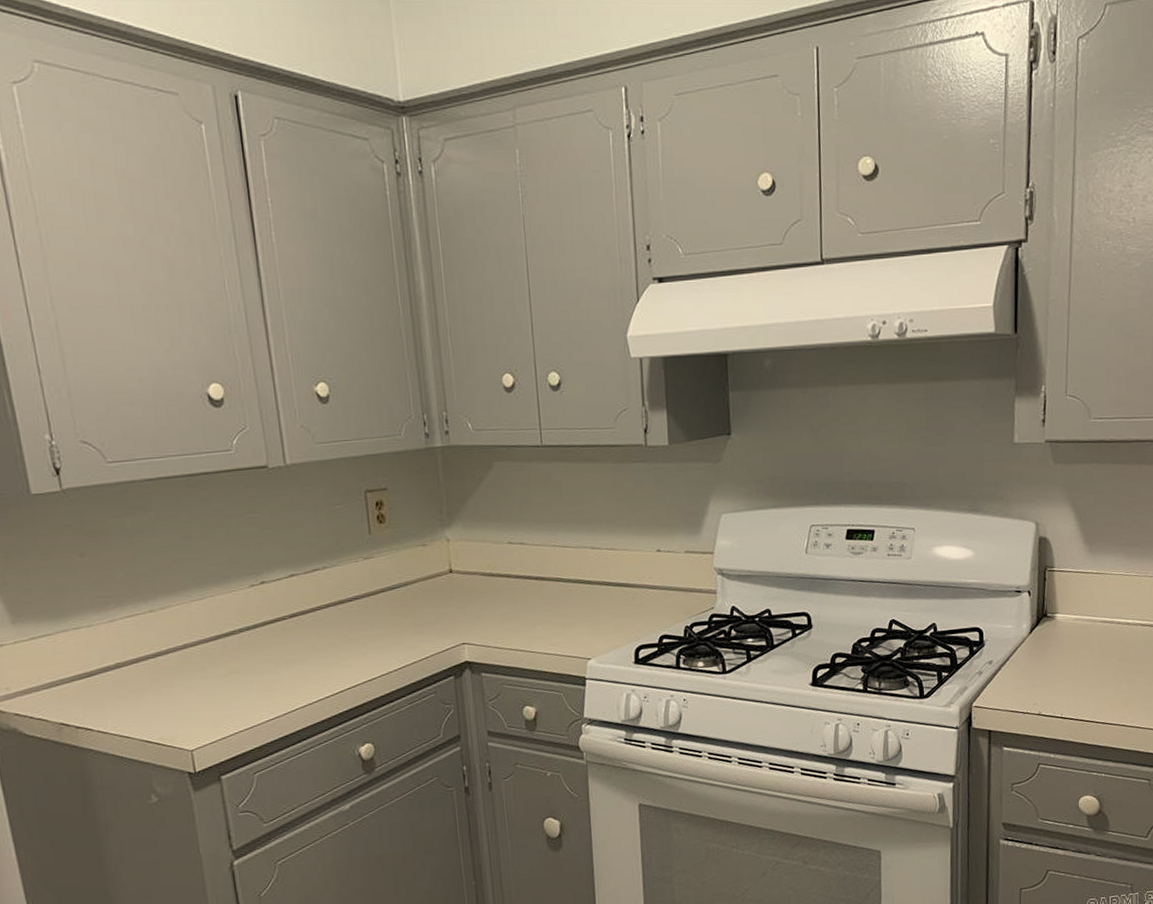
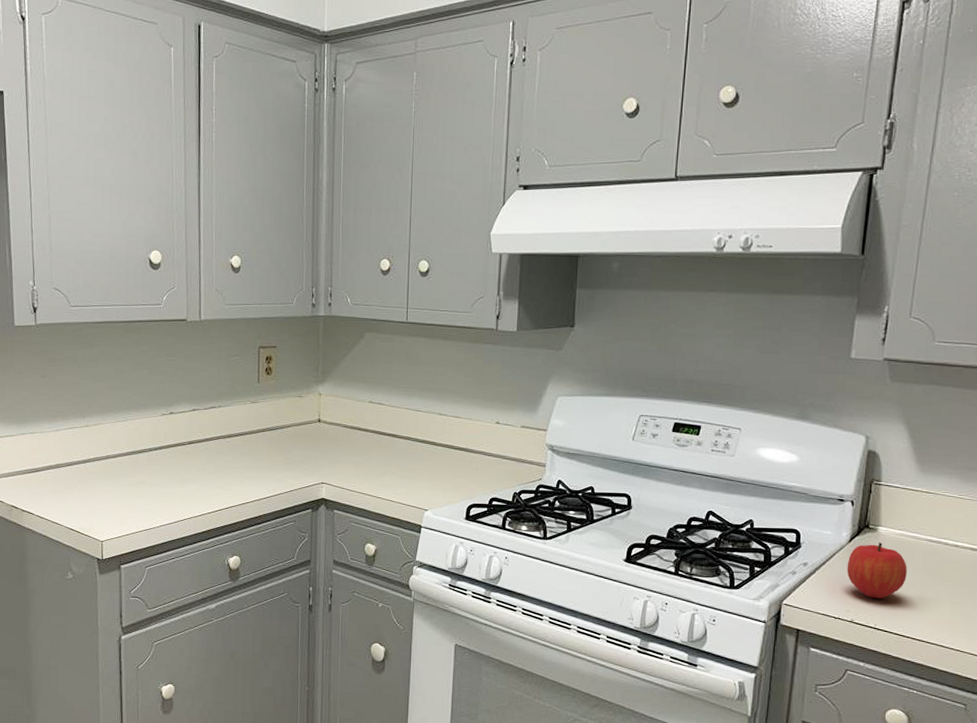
fruit: none [1030,630,1086,688] -> present [846,542,907,599]

